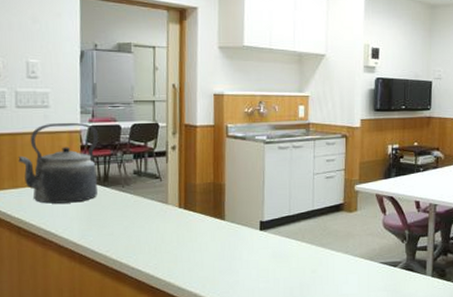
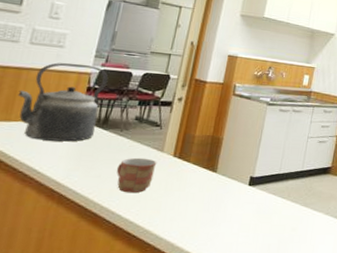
mug: none [126,212,164,248] -> present [116,157,157,193]

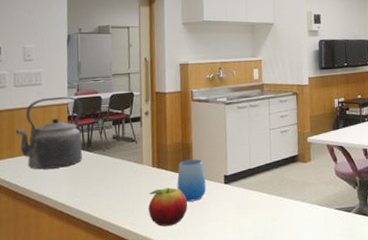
mug: present [116,157,157,193] -> none [107,172,140,206]
fruit: none [157,180,204,222] -> present [148,187,187,227]
cup: none [195,154,231,199] -> present [177,159,207,202]

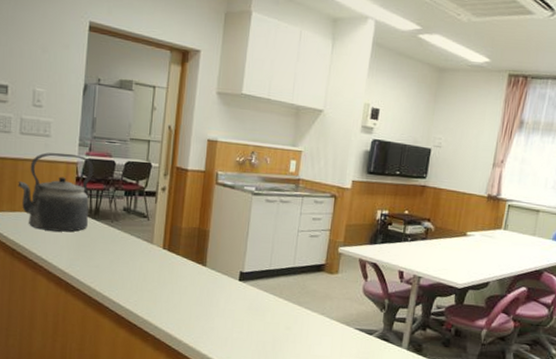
fruit: present [148,187,187,227] -> none [153,273,196,314]
cup: present [177,159,207,202] -> none [187,247,220,293]

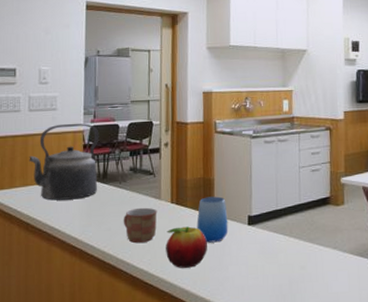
mug: none [112,249,148,284] -> present [123,207,158,244]
fruit: none [153,273,196,314] -> present [166,226,207,268]
cup: none [187,247,220,293] -> present [196,196,228,243]

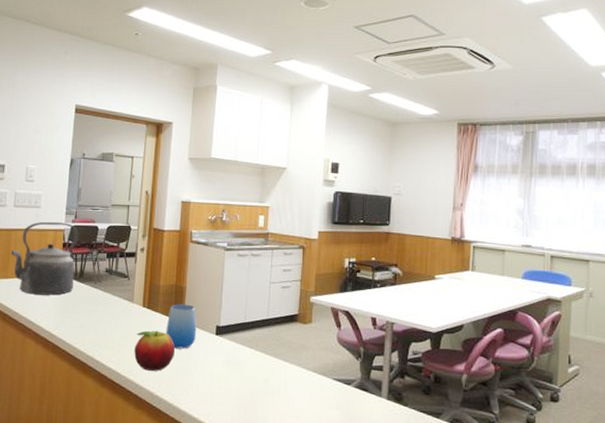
mug: present [123,207,158,244] -> none [95,308,129,343]

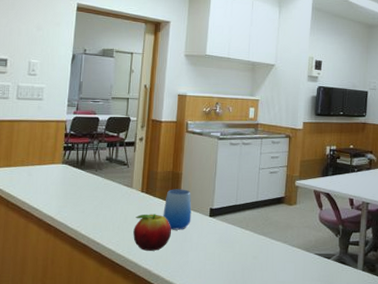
kettle: present [11,221,79,295] -> none [13,113,81,182]

